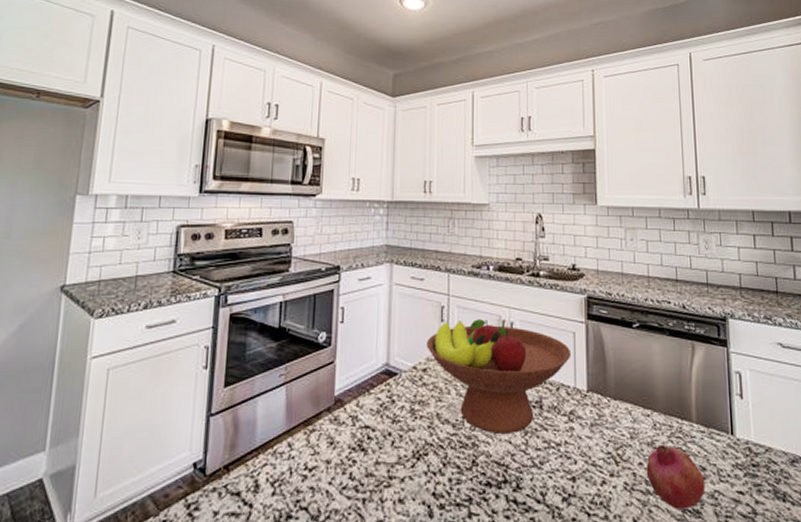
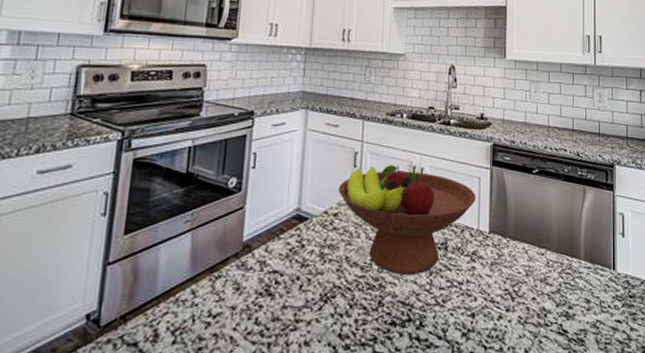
fruit: present [646,444,706,509] -> none [538,280,589,339]

